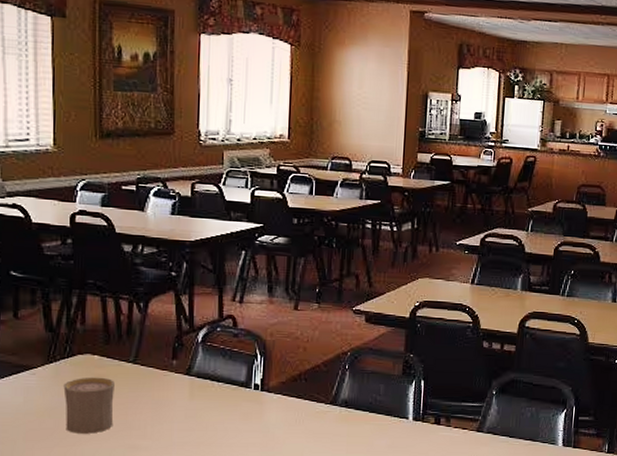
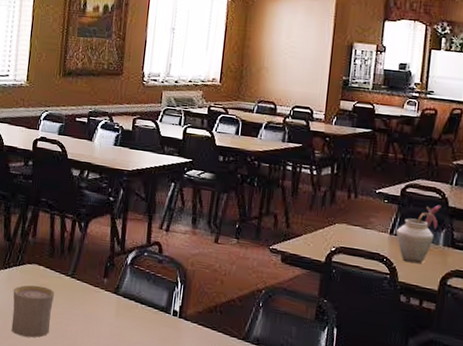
vase: none [477,251,519,310] -> present [396,205,442,264]

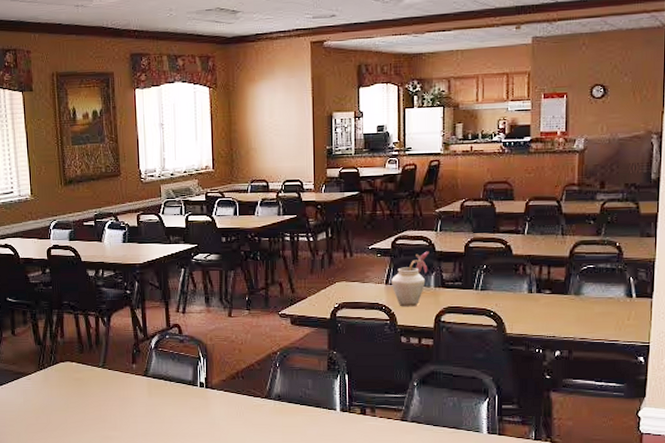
cup: present [11,285,54,338] -> none [51,380,91,427]

